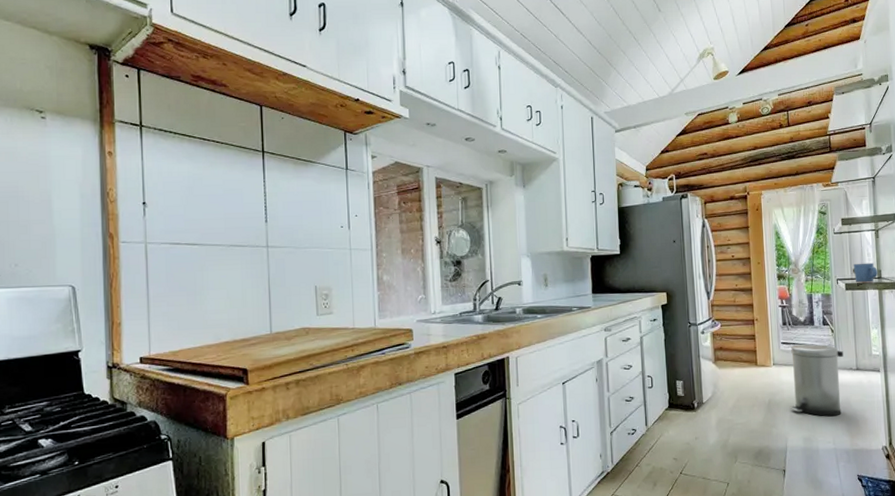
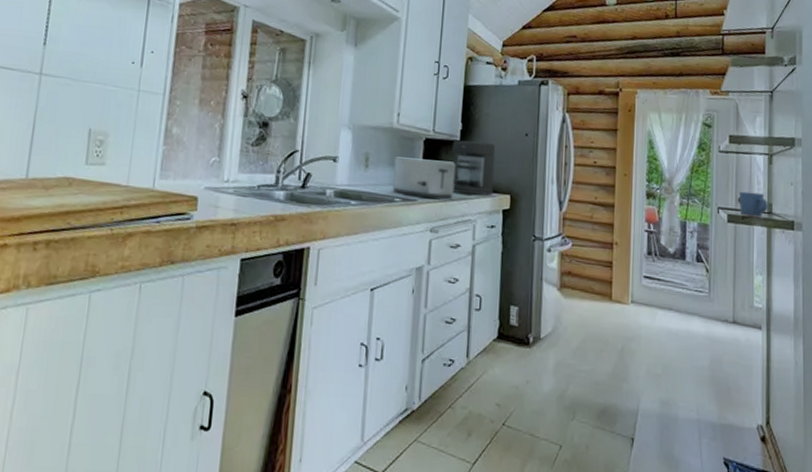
toaster: none [568,272,620,305] -> present [392,157,456,200]
coffee maker: none [615,252,652,297] -> present [453,140,495,196]
pedal bin: present [789,344,843,417] -> none [646,281,718,378]

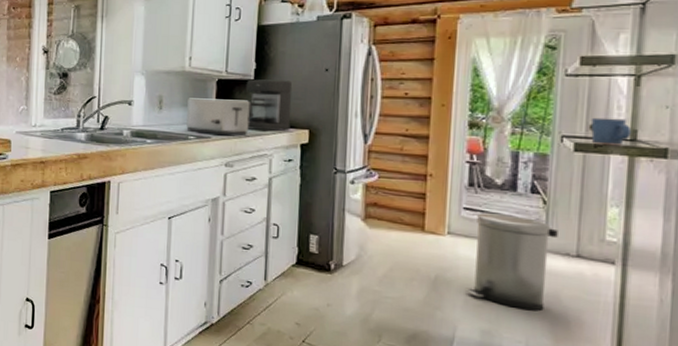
pedal bin: none [646,281,718,378] -> present [464,213,558,312]

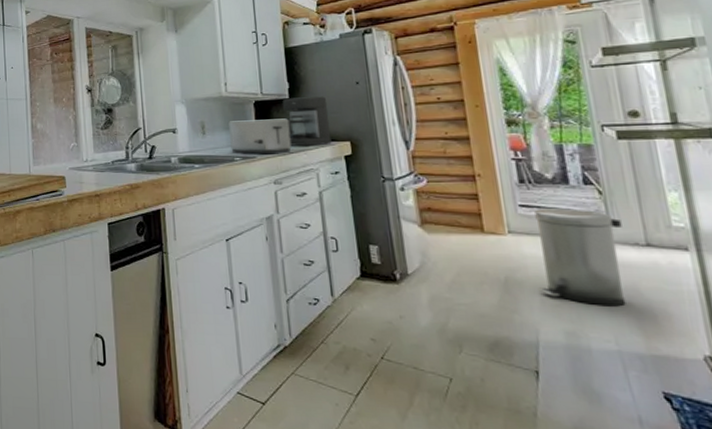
mug: present [591,117,632,145] -> none [626,103,672,130]

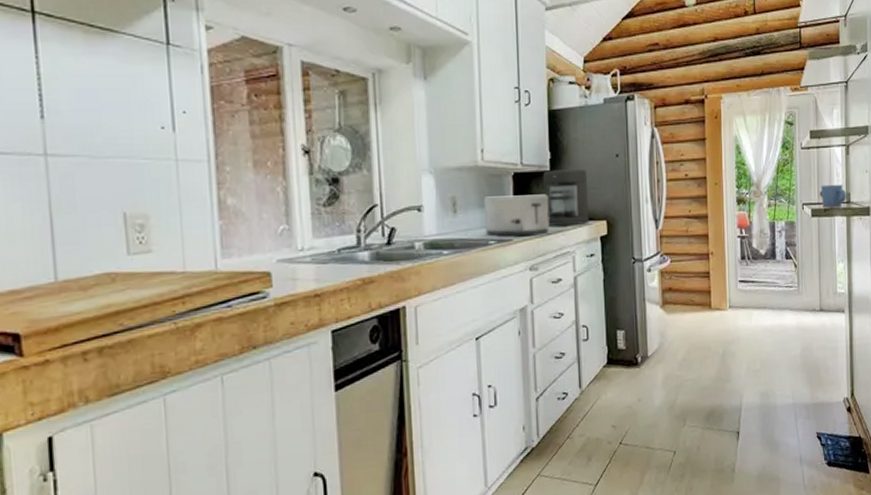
pedal bin: present [534,208,626,307] -> none [745,281,807,367]
mug: none [626,103,672,130] -> present [820,184,847,208]

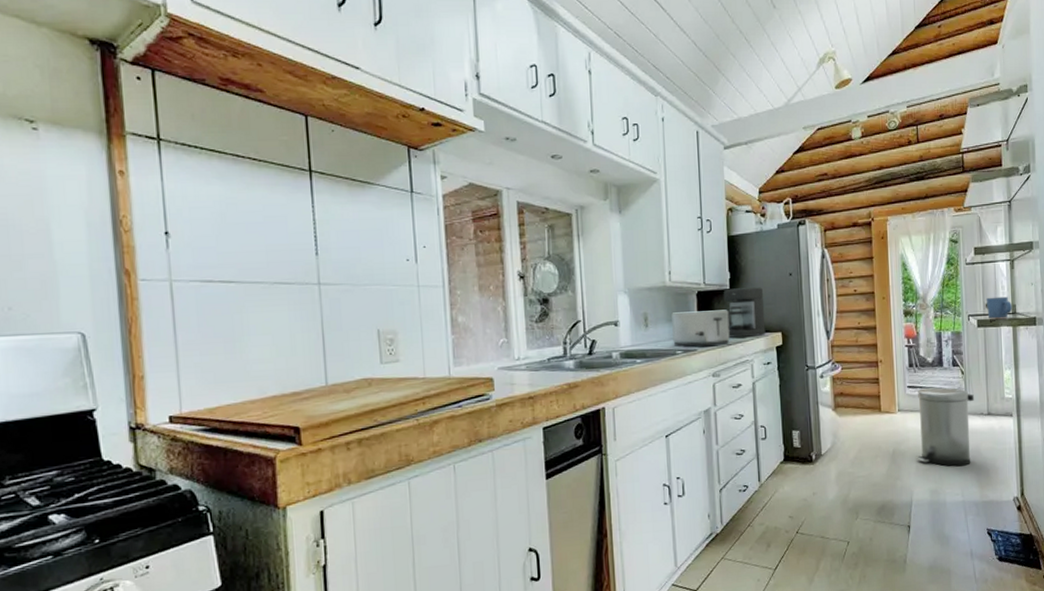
pedal bin: none [745,281,807,367] -> present [915,387,974,467]

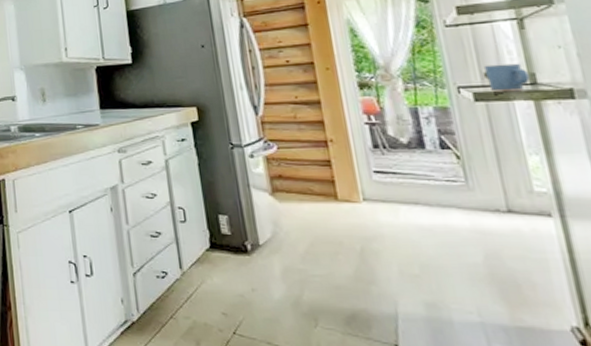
toaster: present [672,309,730,347] -> none [70,84,136,122]
coffee maker: present [724,287,766,338] -> none [125,60,177,113]
pedal bin: present [915,387,974,467] -> none [390,174,488,276]

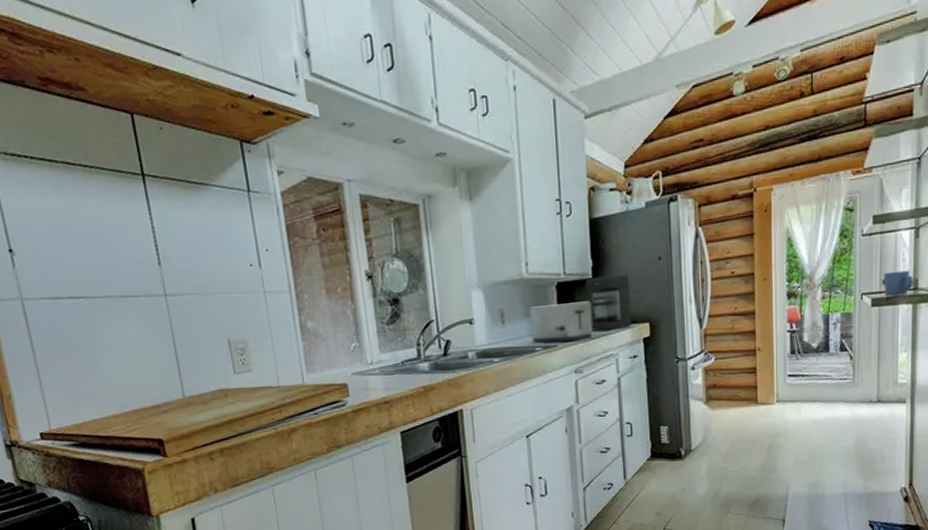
toaster: none [70,84,136,122] -> present [530,301,593,343]
coffee maker: none [125,60,177,113] -> present [586,274,632,331]

